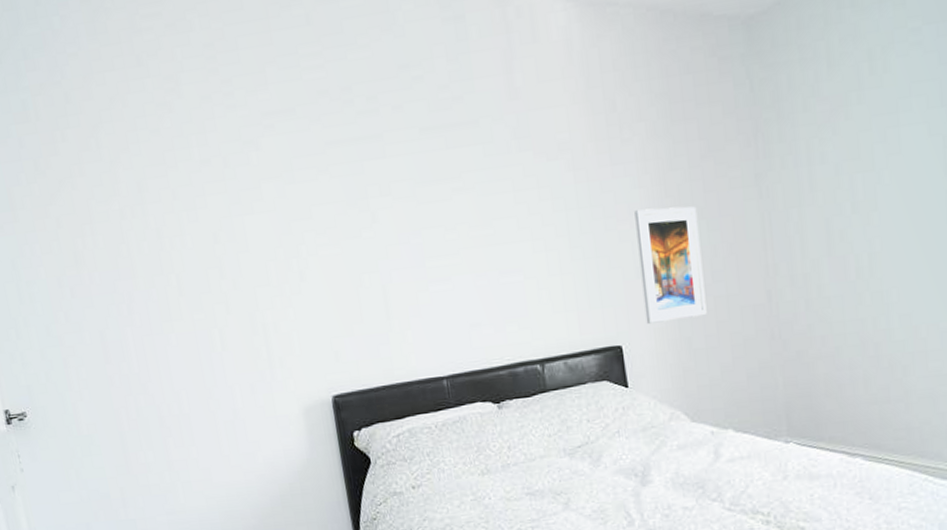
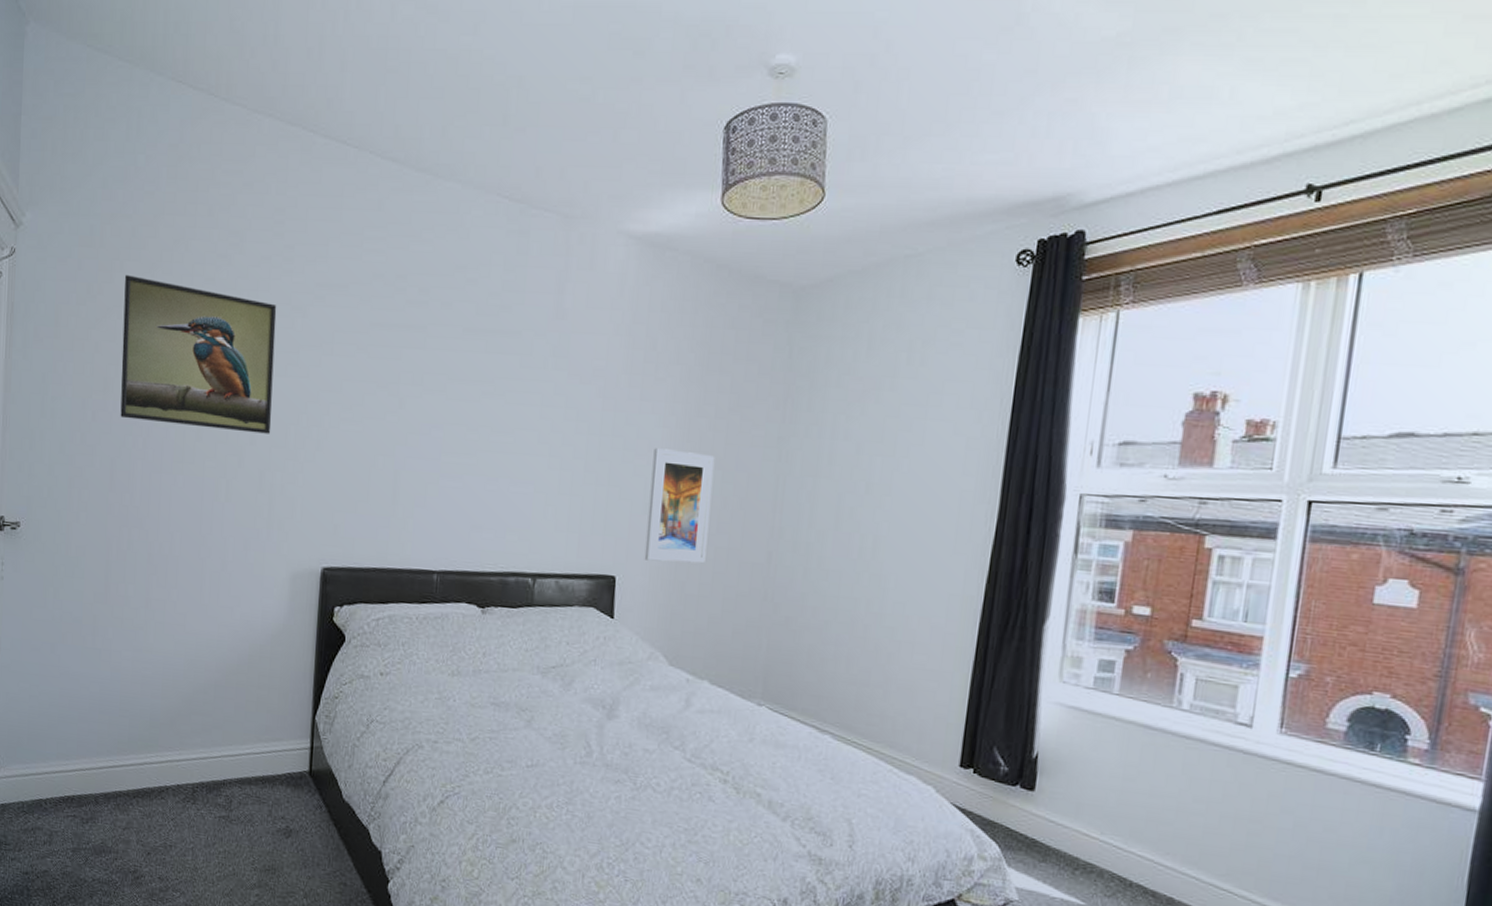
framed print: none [69,142,252,289] -> present [120,274,277,434]

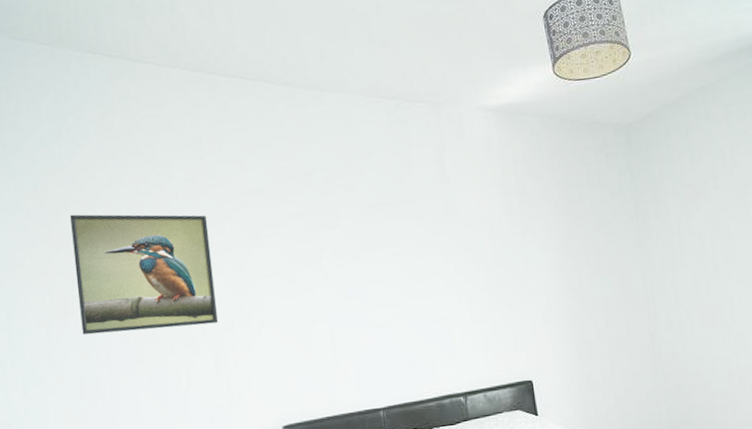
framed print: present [644,448,715,564] -> none [542,267,602,362]

